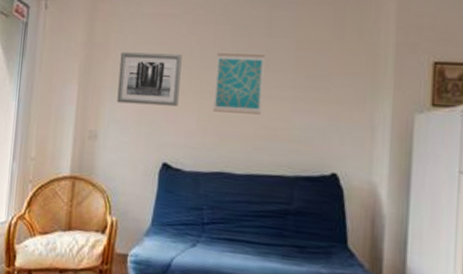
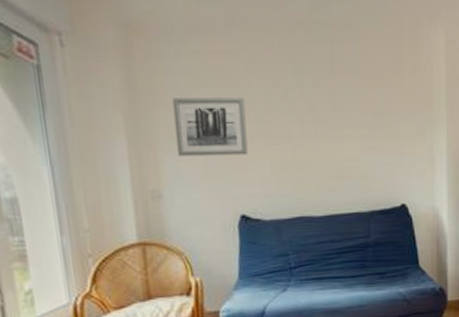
wall art: present [213,53,265,115] -> none [281,94,334,157]

